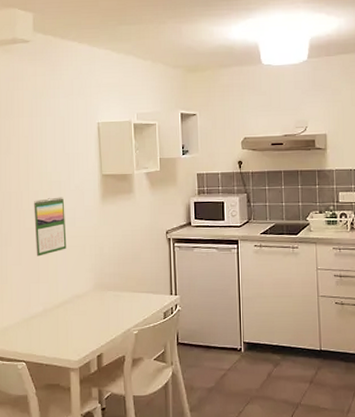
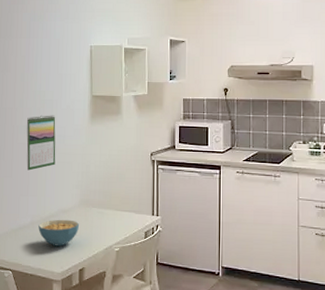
cereal bowl: none [52,305,96,333] -> present [38,219,80,246]

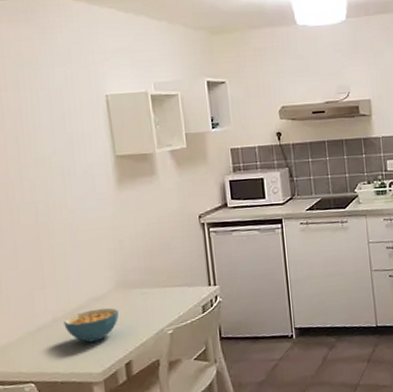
calendar: present [26,115,56,171] -> none [30,184,77,258]

